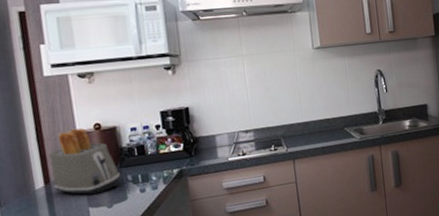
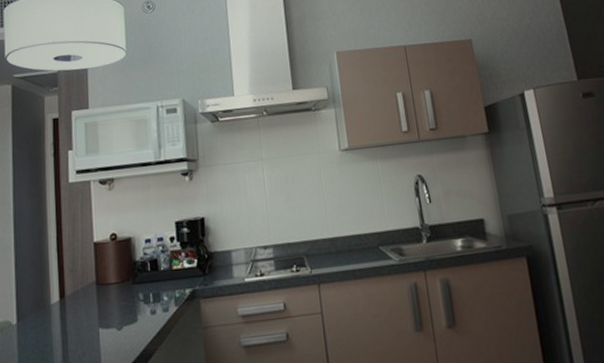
toaster: present [49,128,120,195] -> none [66,238,132,314]

